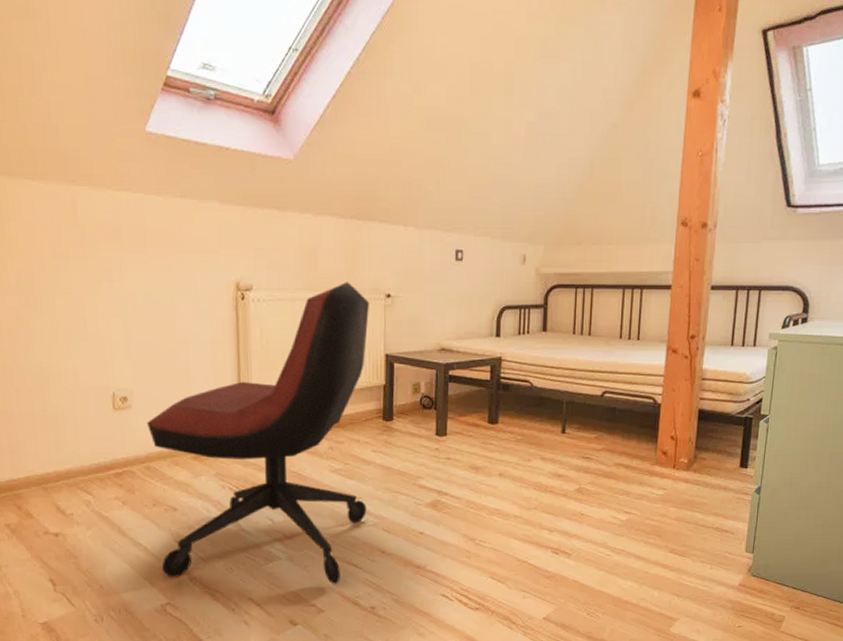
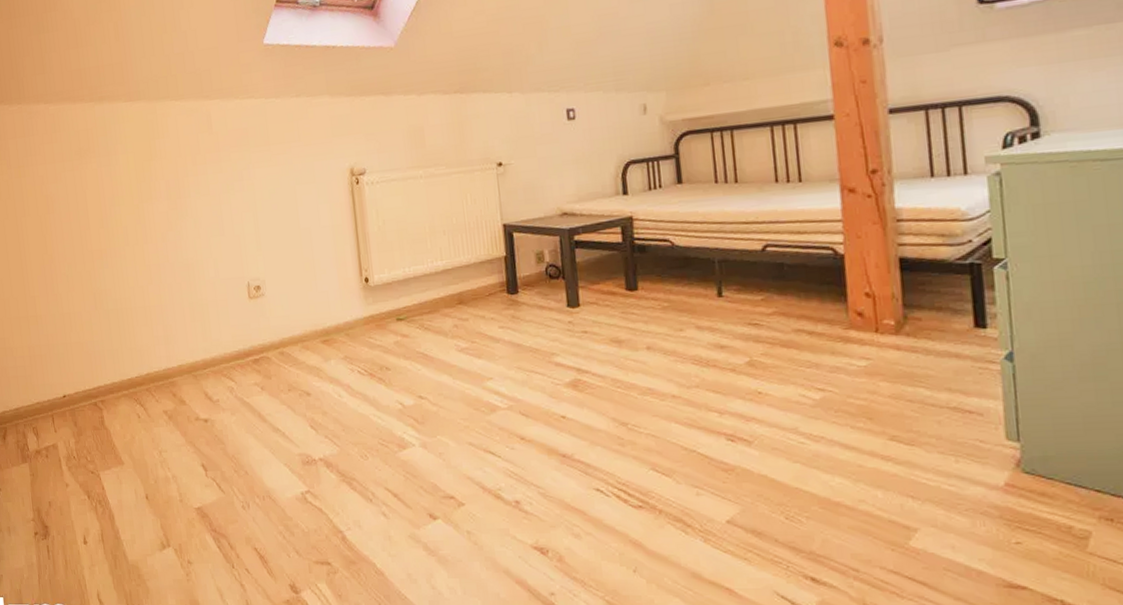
office chair: present [147,282,370,585] -> none [279,155,500,475]

